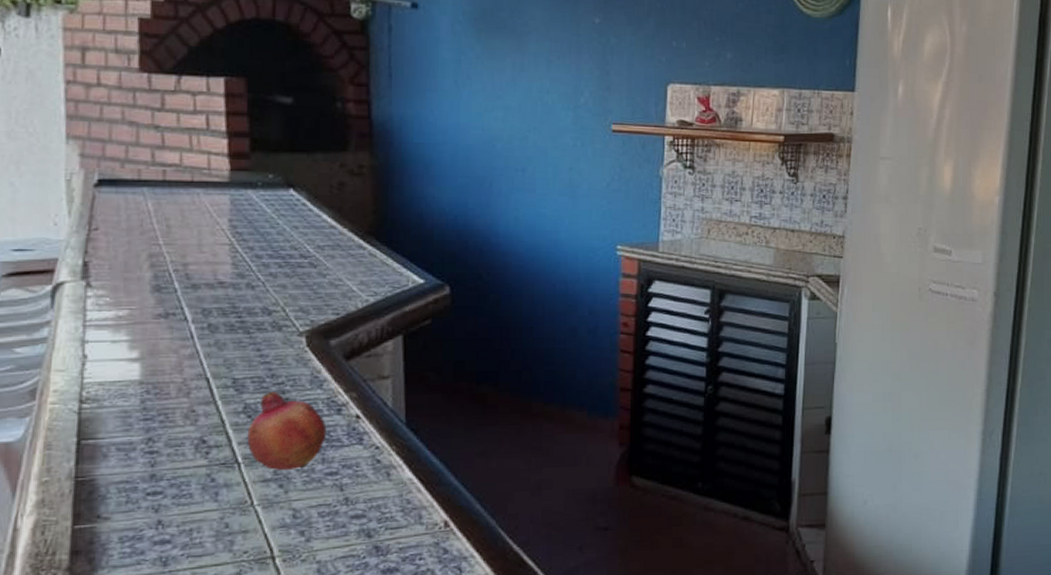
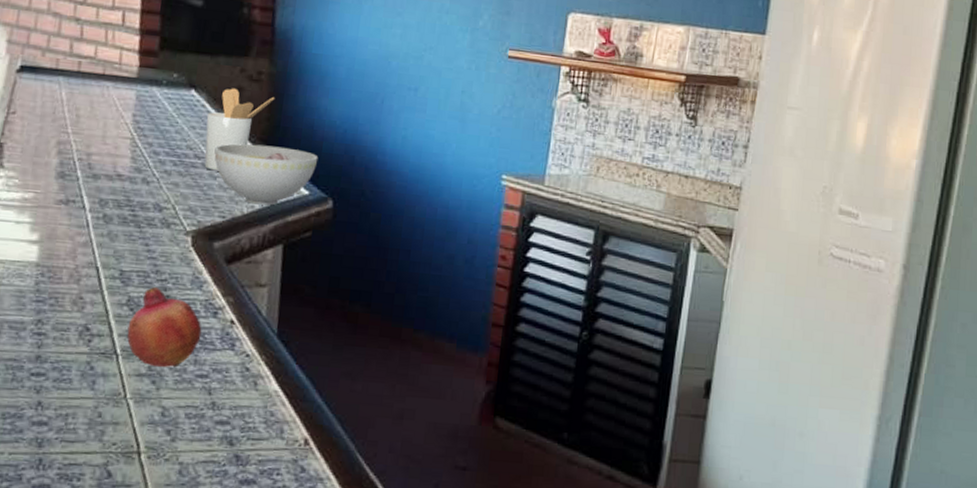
utensil holder: none [309,184,380,269] -> present [204,88,275,171]
bowl: none [321,238,431,298] -> present [214,143,319,205]

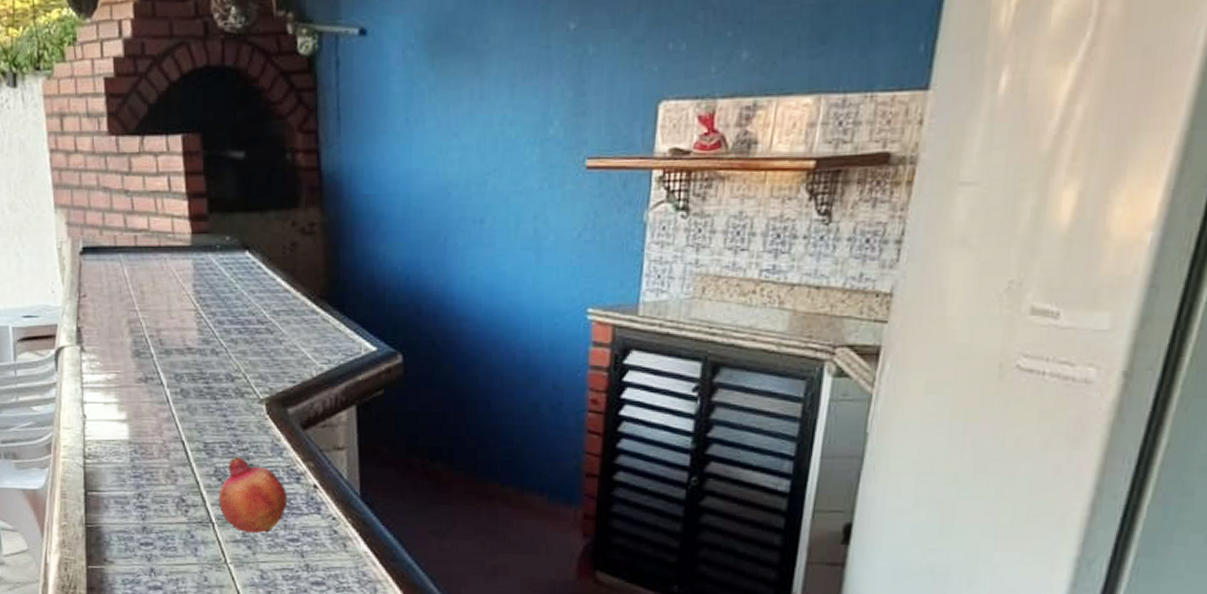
utensil holder: present [204,88,275,171] -> none [264,244,331,335]
bowl: present [214,143,319,205] -> none [277,302,383,366]

